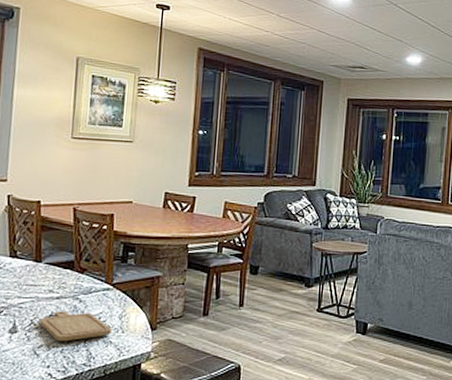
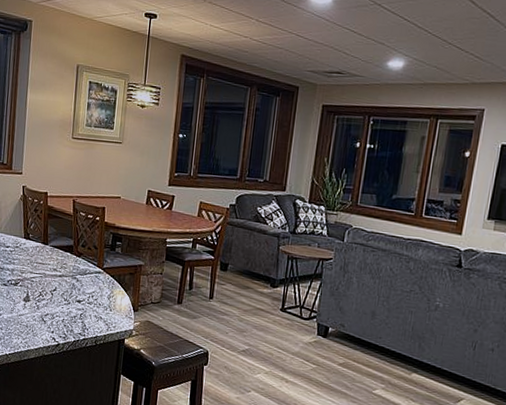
chopping board: present [39,311,112,342] -> none [46,287,102,313]

